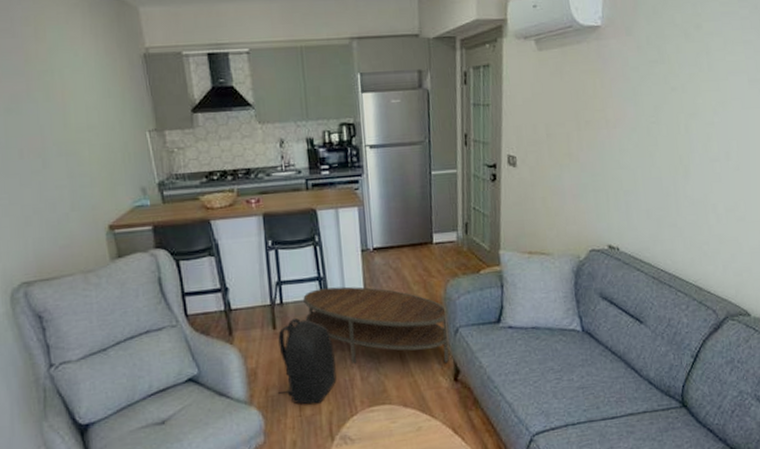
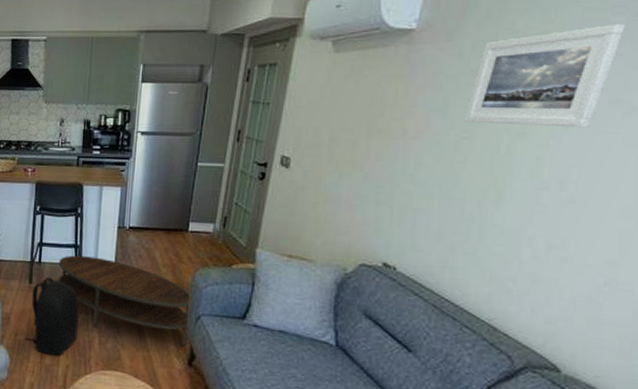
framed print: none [650,15,750,108] -> present [463,23,625,128]

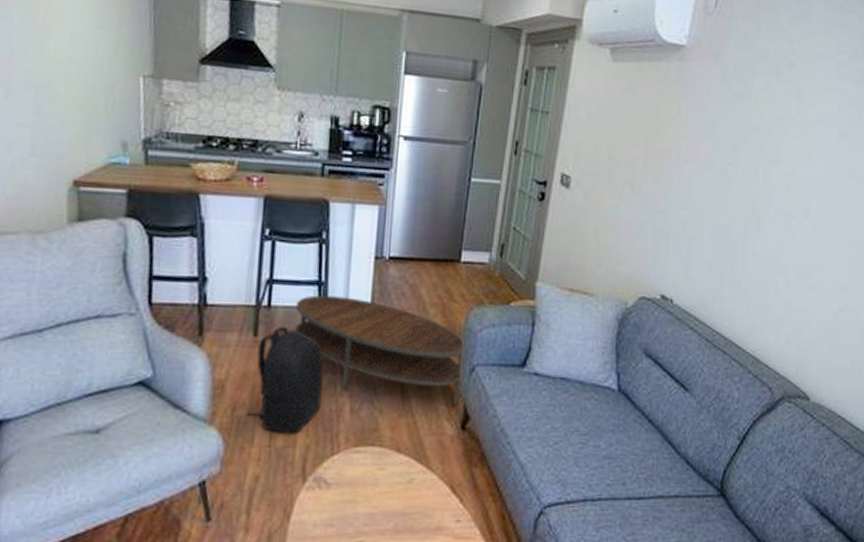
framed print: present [463,23,625,128] -> none [728,61,848,159]

